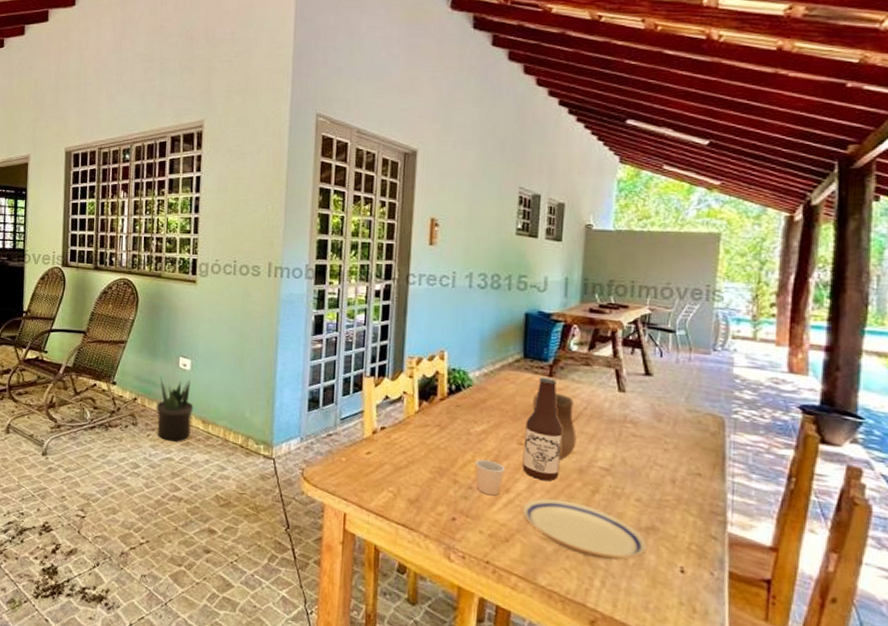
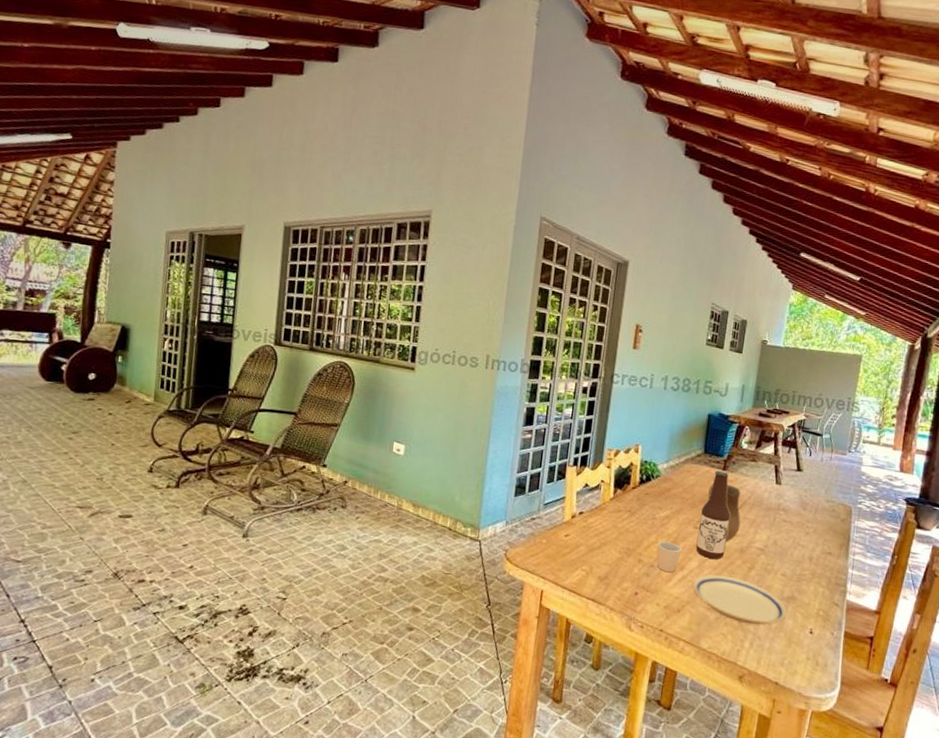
planter: present [157,376,193,442] -> none [366,460,405,524]

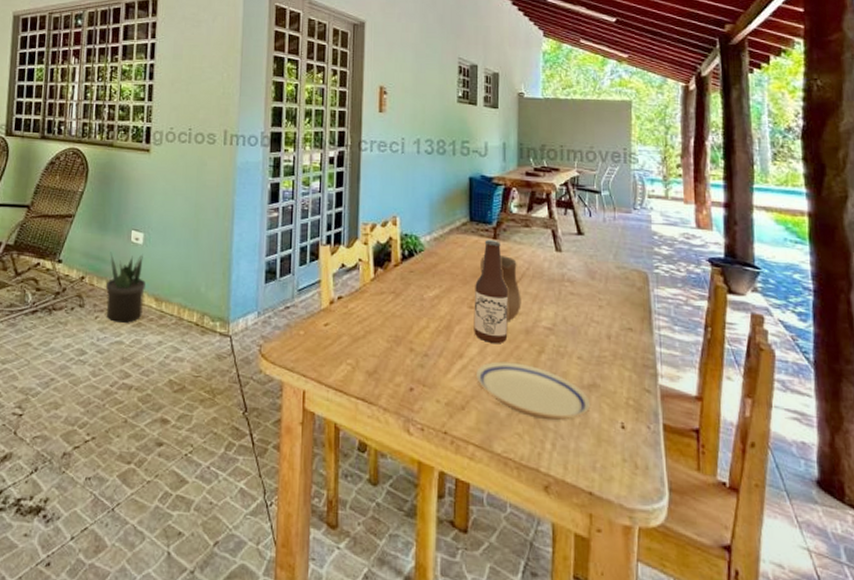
planter: none [366,460,405,524] -> present [106,252,146,323]
cup: present [657,541,682,573] -> none [430,325,459,362]

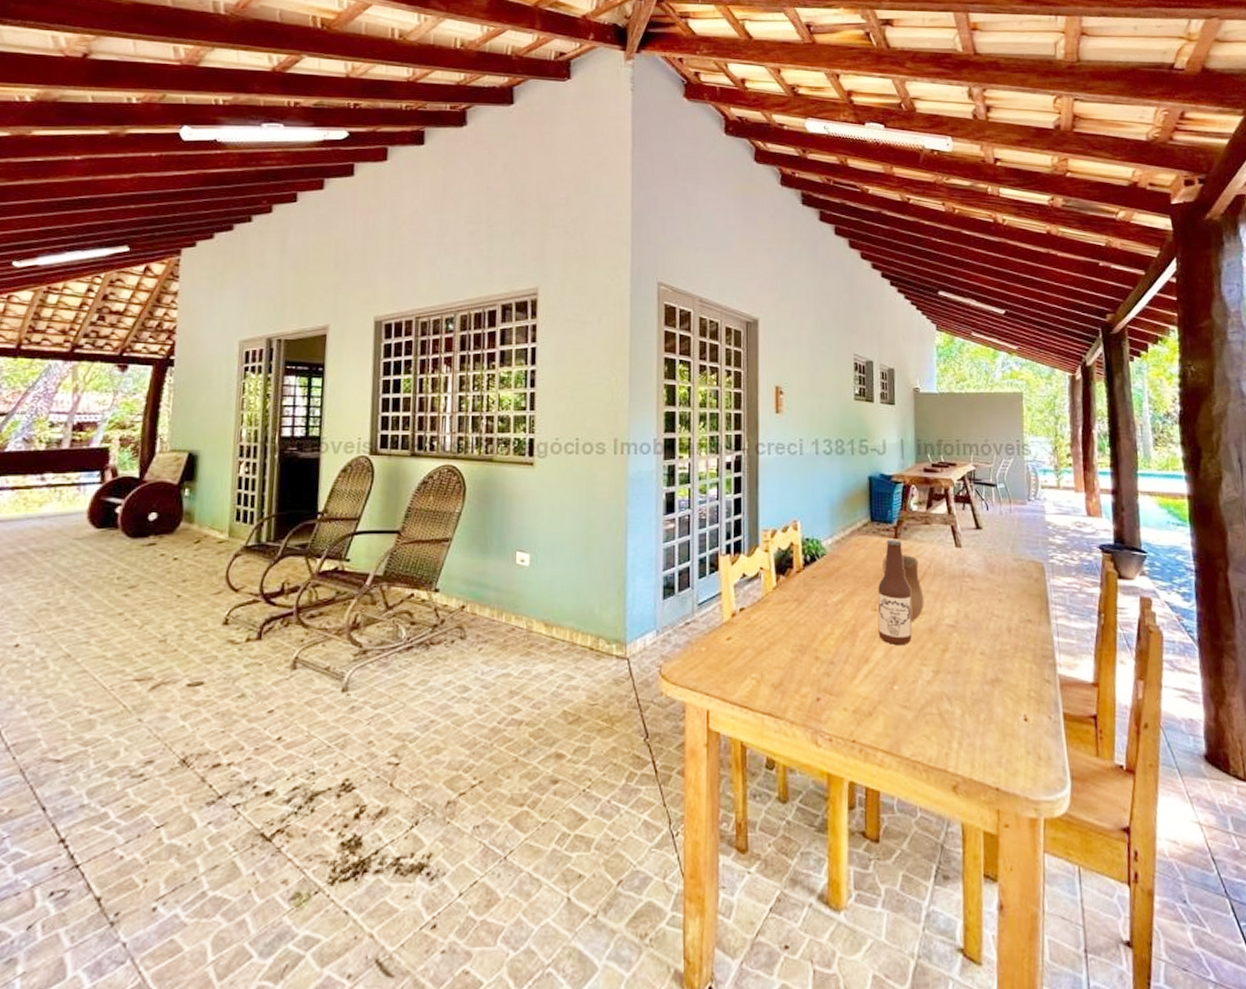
planter: present [106,252,146,323] -> none [490,576,533,653]
plate: present [476,361,590,421] -> none [882,663,994,719]

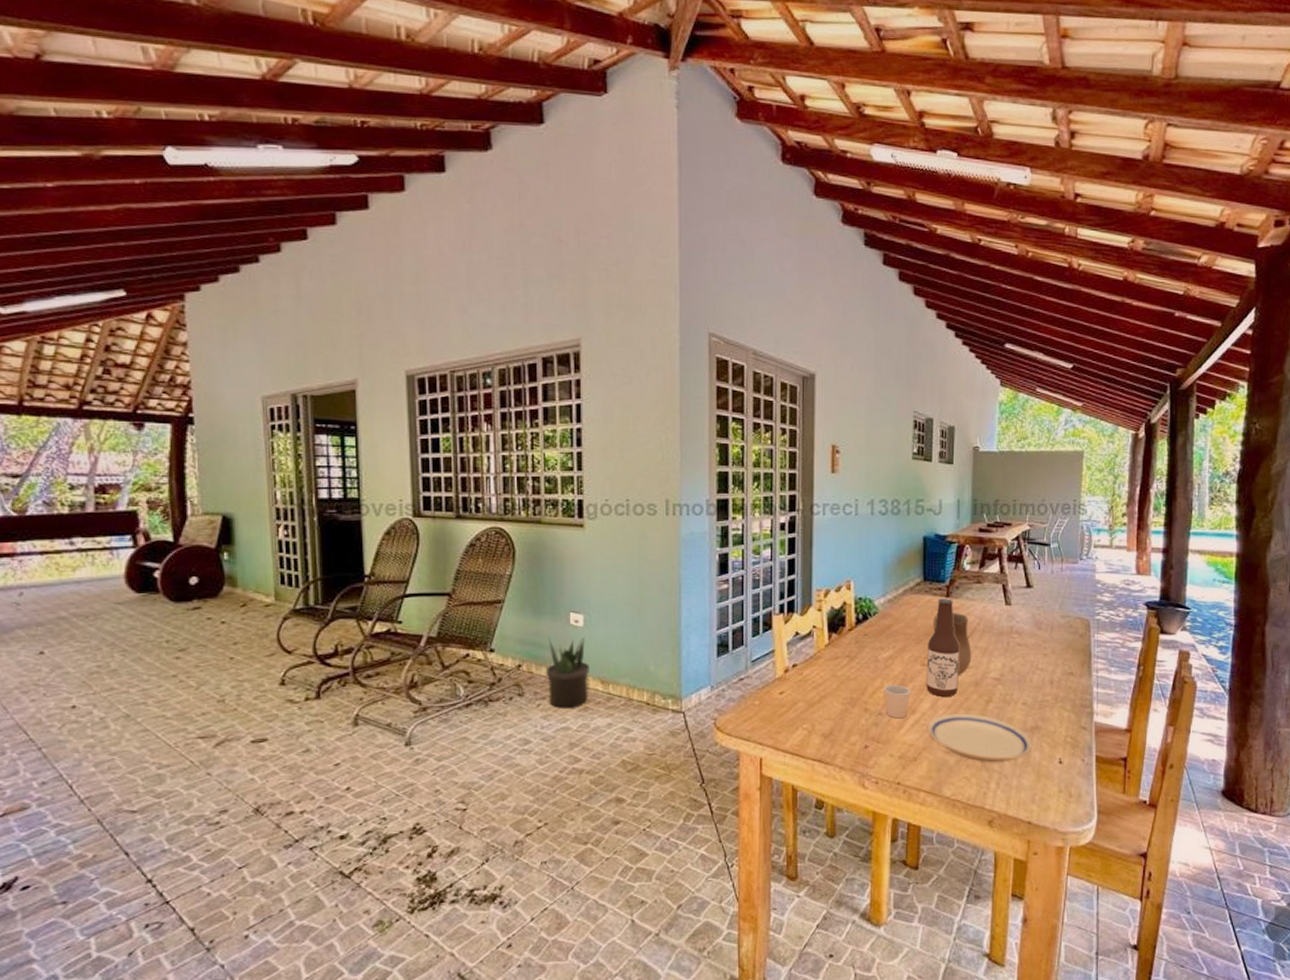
planter: none [490,576,533,653] -> present [547,636,589,708]
cup: none [835,631,864,668] -> present [884,684,912,719]
plate: none [882,663,994,719] -> present [928,713,1032,763]

